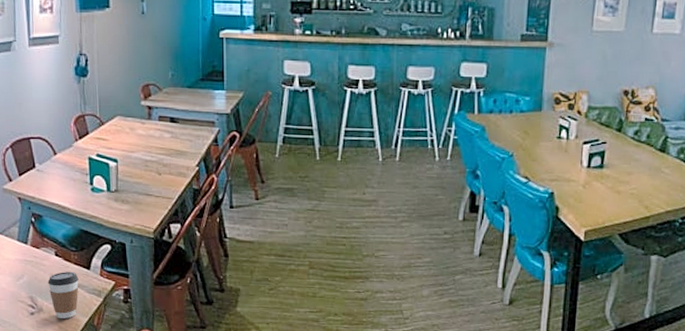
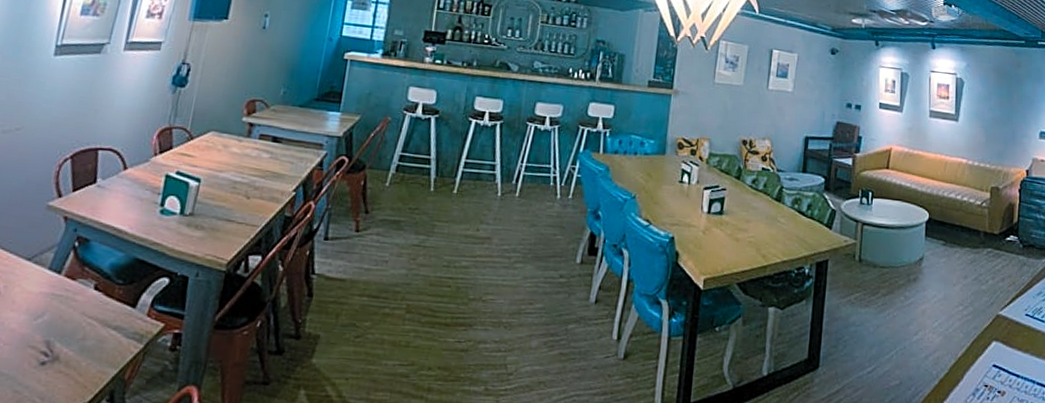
coffee cup: present [48,272,79,319] -> none [74,310,118,371]

